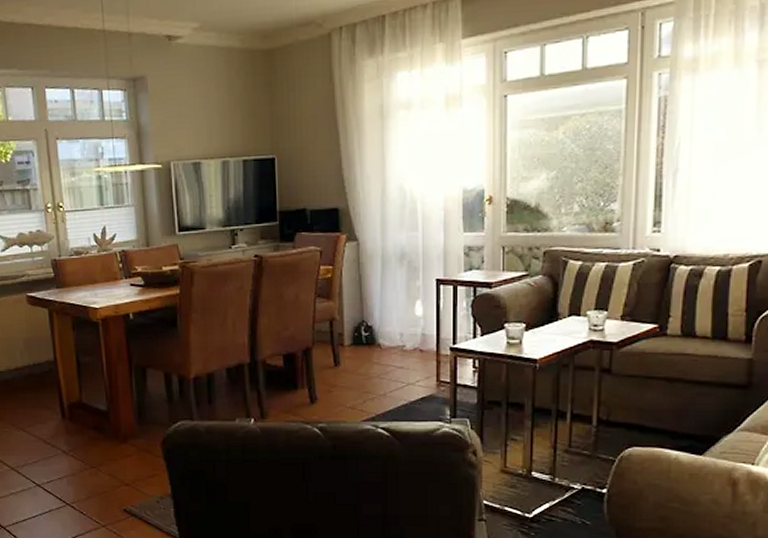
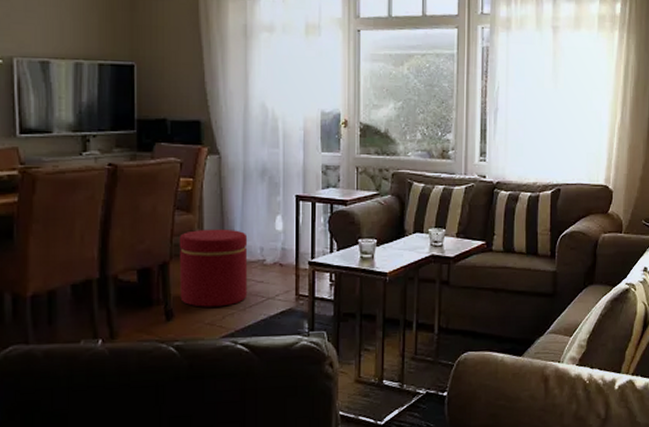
ottoman: none [320,315,388,391] -> present [179,228,248,307]

